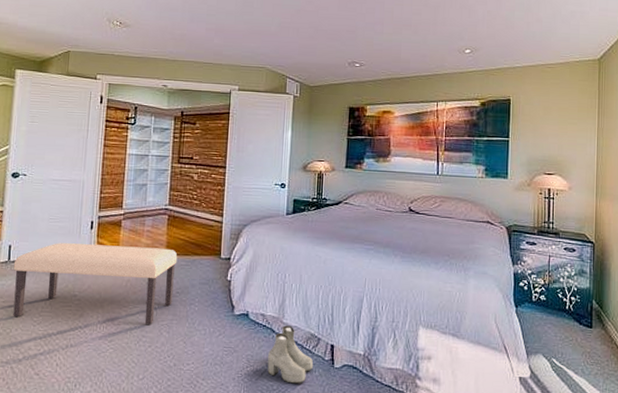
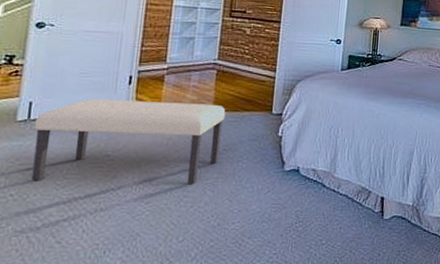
boots: present [267,325,313,384] -> none [317,180,363,237]

